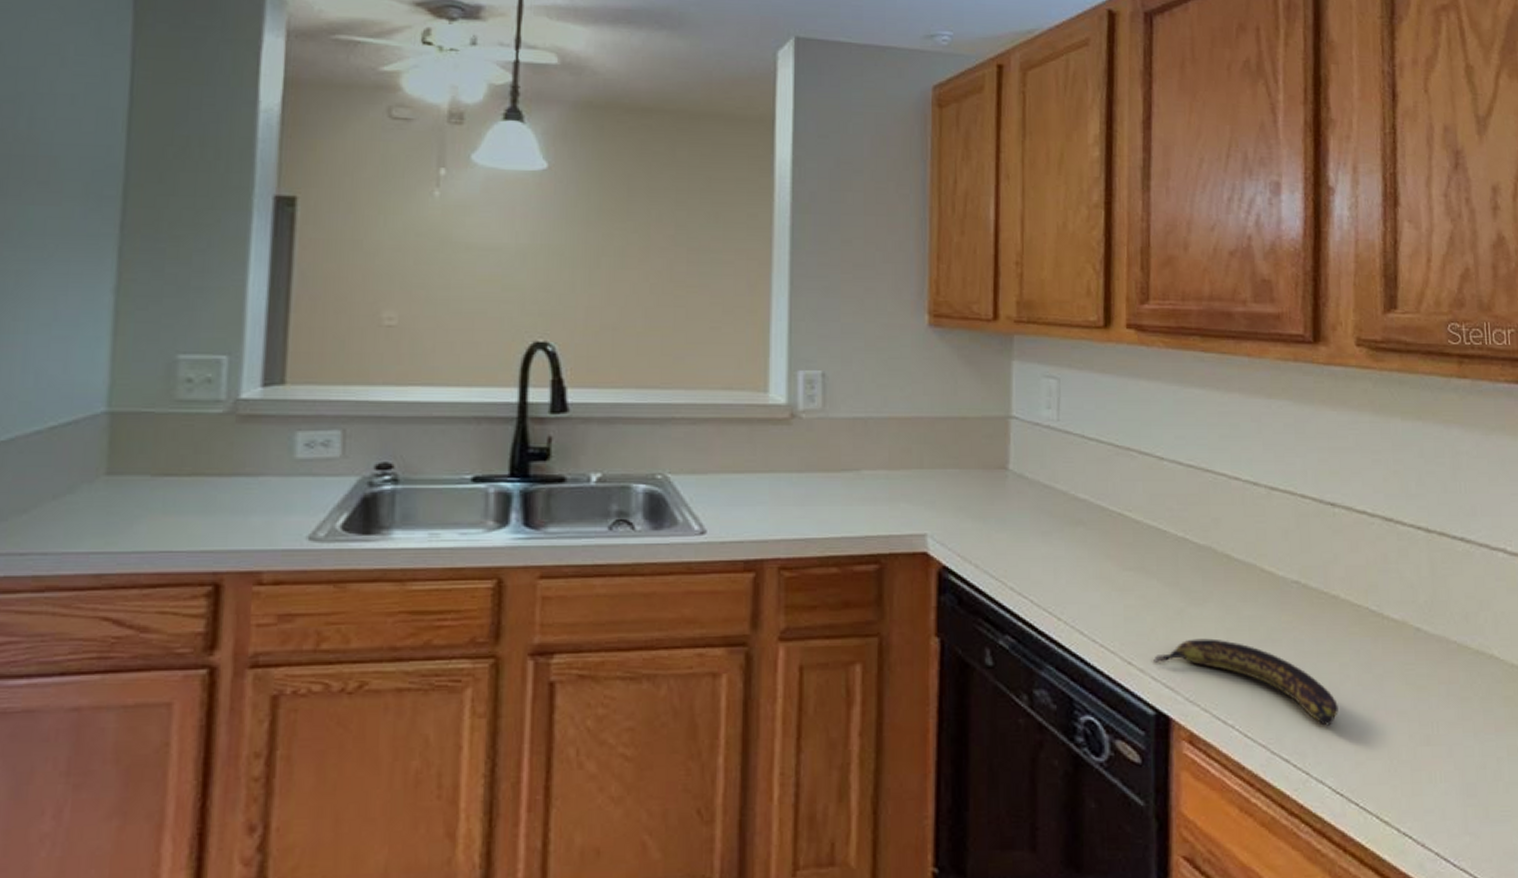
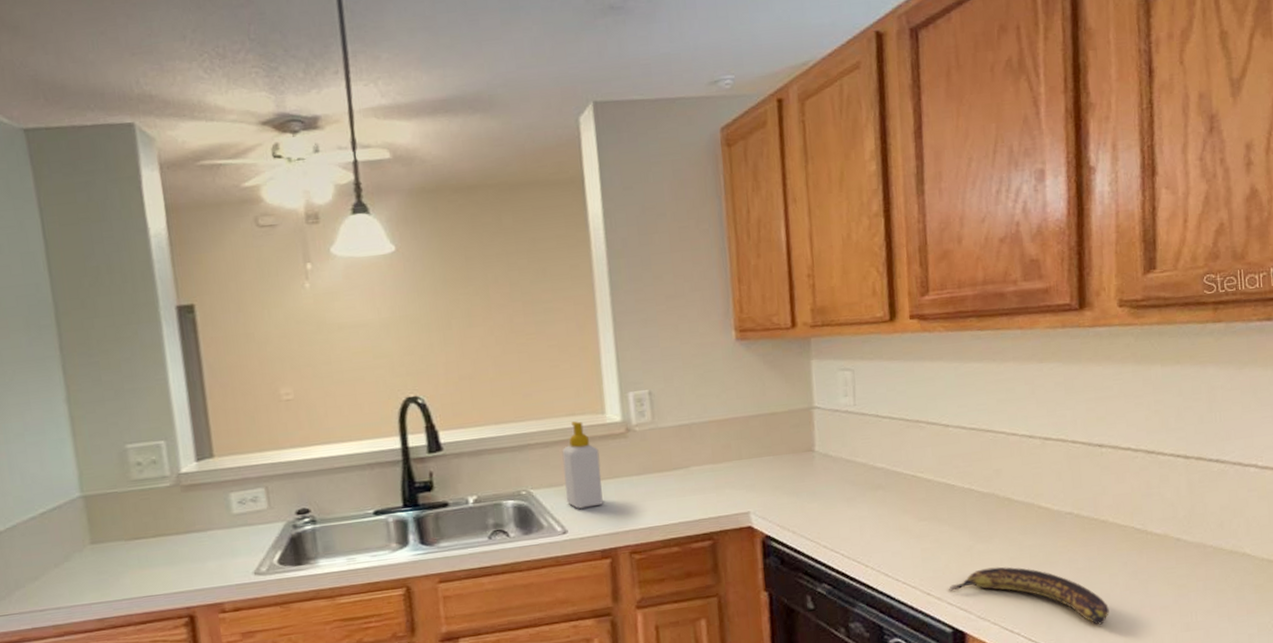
soap bottle: none [709,397,755,505] -> present [562,421,603,509]

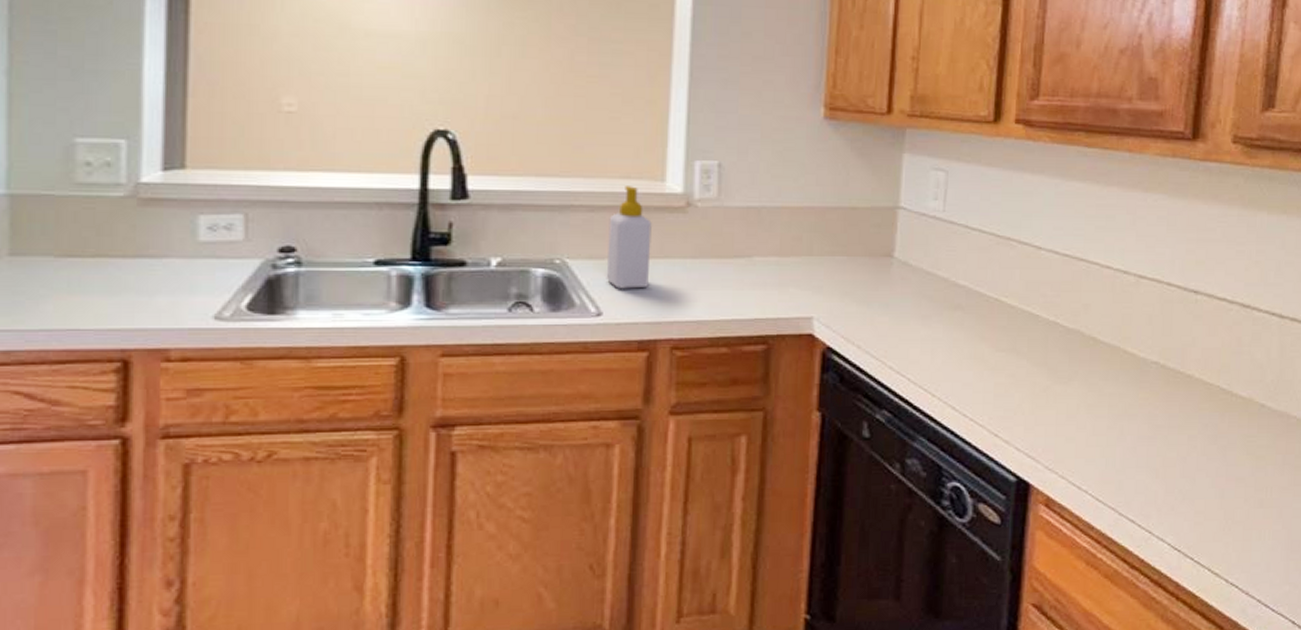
banana: present [949,567,1109,625] -> none [1018,413,1184,491]

